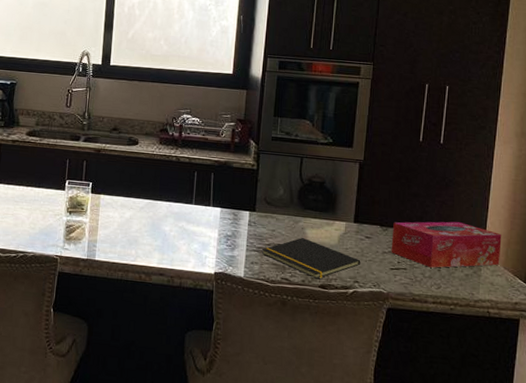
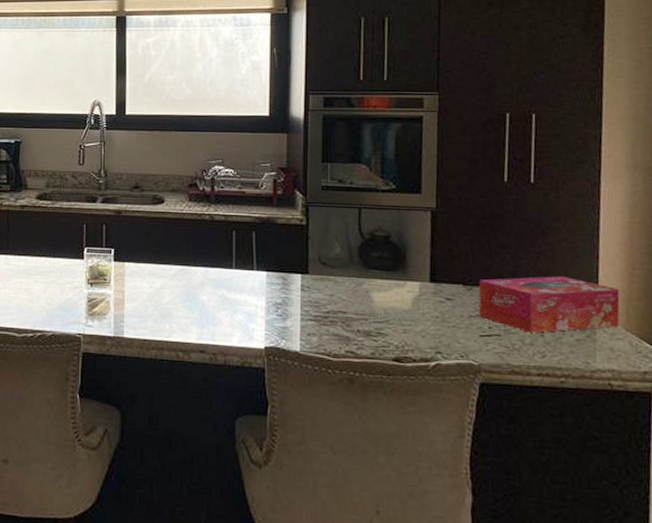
notepad: present [262,238,361,279] -> none [320,303,443,351]

